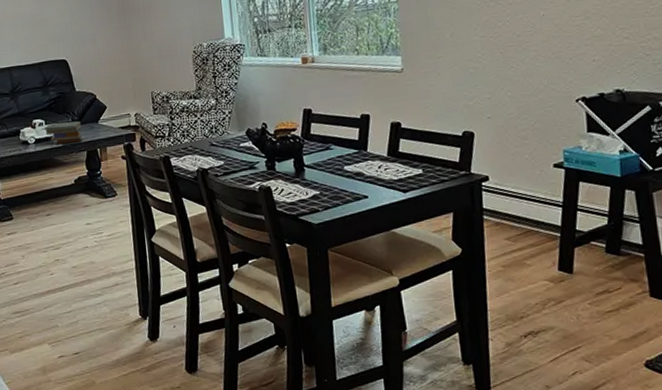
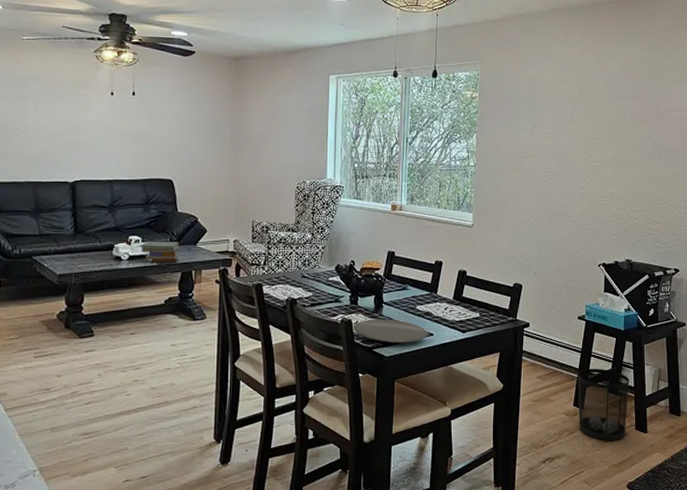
plate: none [272,183,362,209] -> present [353,318,428,344]
waste bin: none [560,224,636,310] -> present [578,368,629,440]

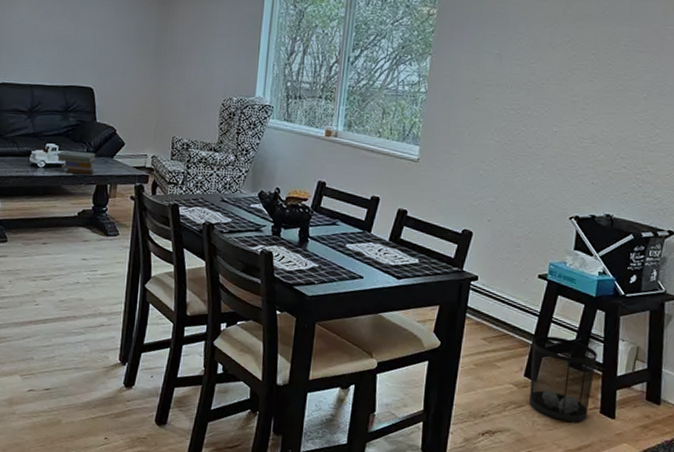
plate: present [353,318,428,344] -> none [273,253,357,284]

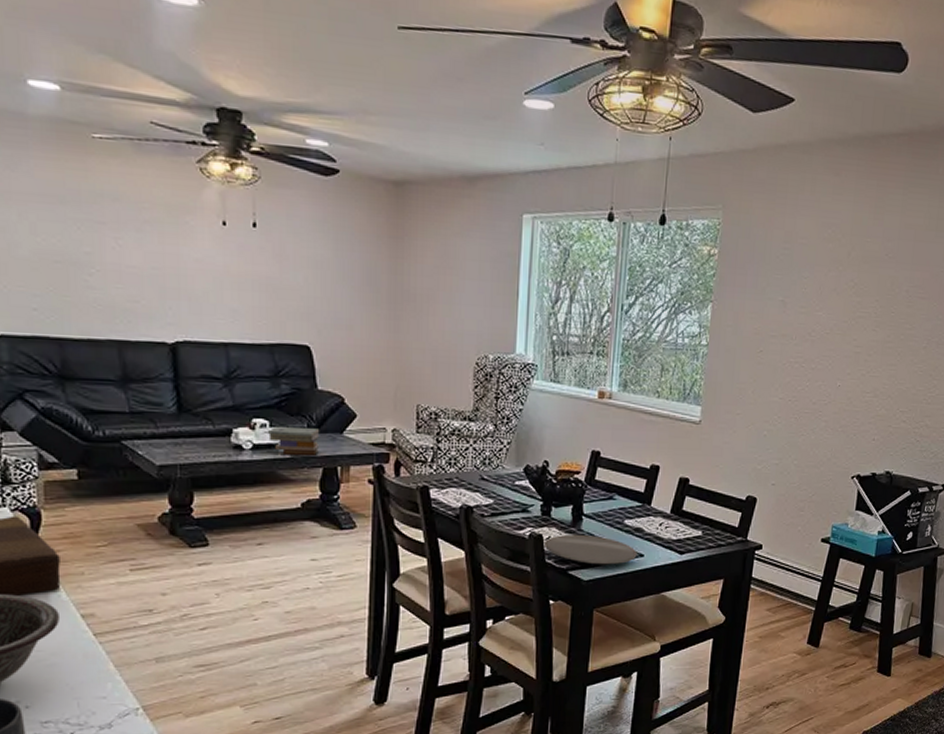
plate: none [273,253,357,284] -> present [543,534,637,565]
waste bin: present [529,335,597,422] -> none [811,600,876,684]

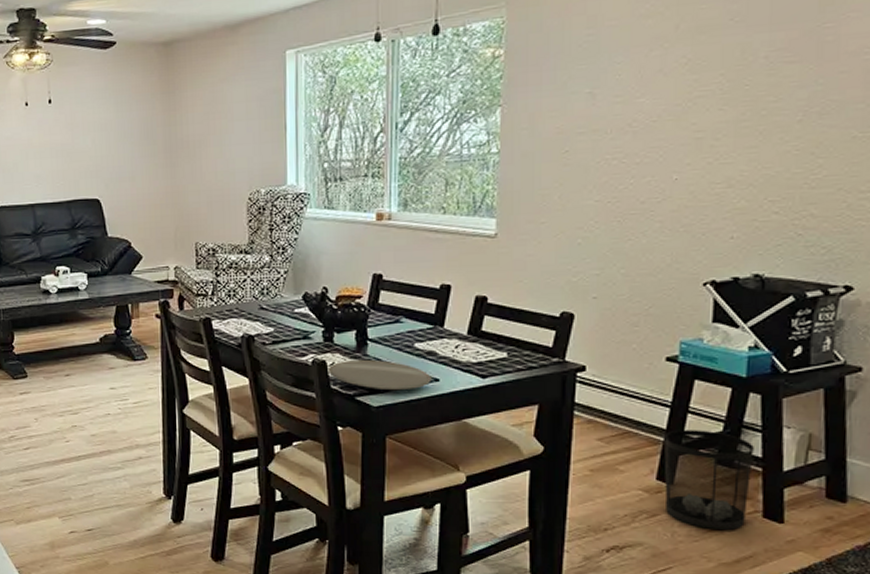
books: present [267,426,320,455] -> none [68,271,112,296]
waste bin: none [811,600,876,684] -> present [664,430,754,530]

